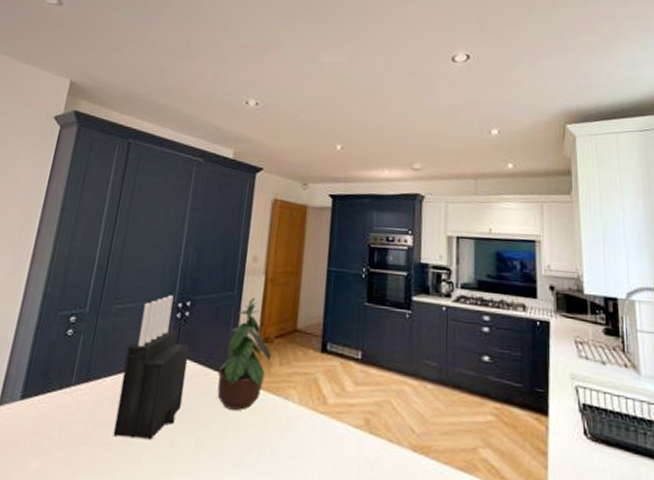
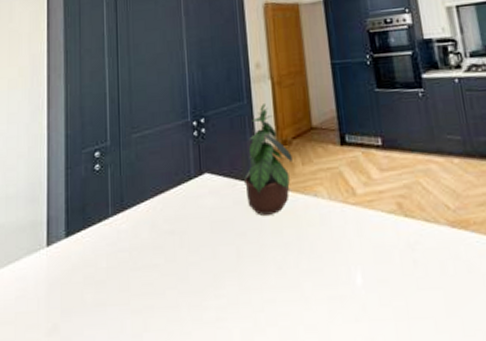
knife block: present [112,295,190,440] -> none [154,115,216,259]

